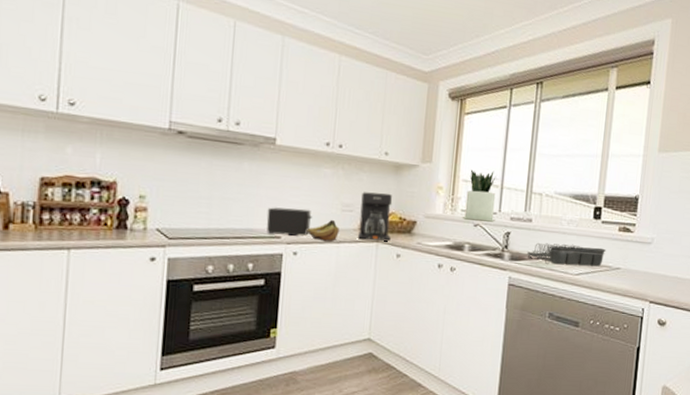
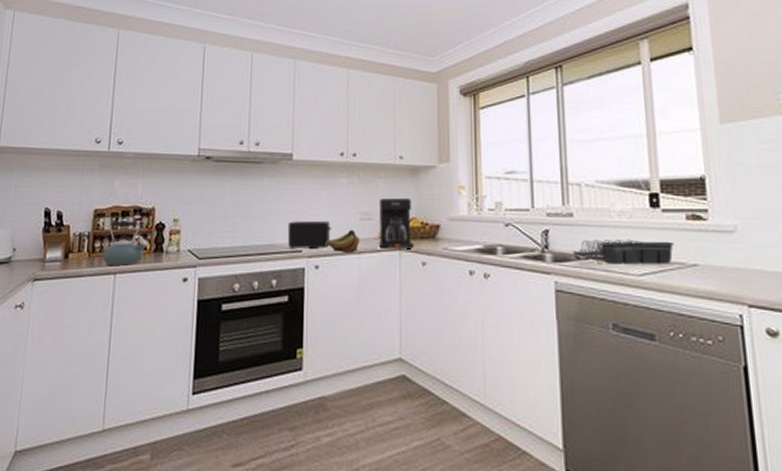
kettle: none [52,192,110,242] -> present [102,220,149,267]
planter: present [462,169,496,223] -> none [490,164,530,221]

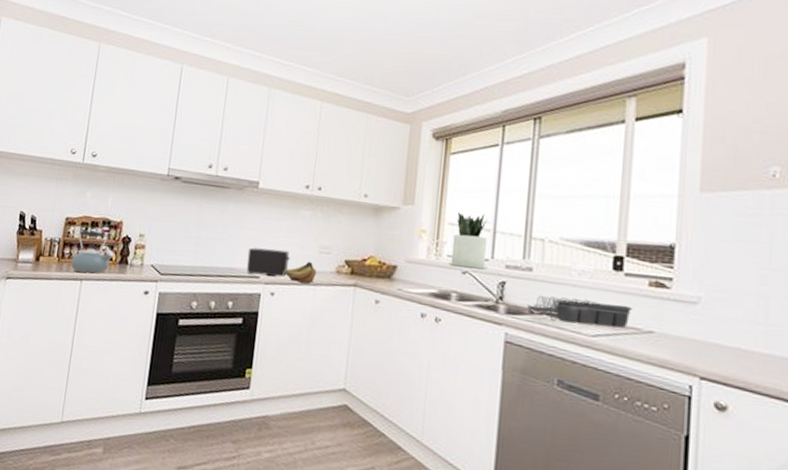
coffee maker: present [379,197,414,250] -> none [335,234,372,287]
planter: none [490,164,530,221] -> present [448,212,488,271]

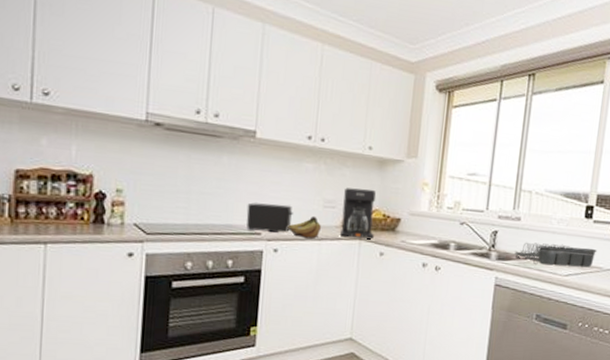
kettle: present [70,230,115,274] -> none [28,185,87,236]
coffee maker: none [335,234,372,287] -> present [340,188,377,240]
planter: present [448,212,488,271] -> none [448,165,484,221]

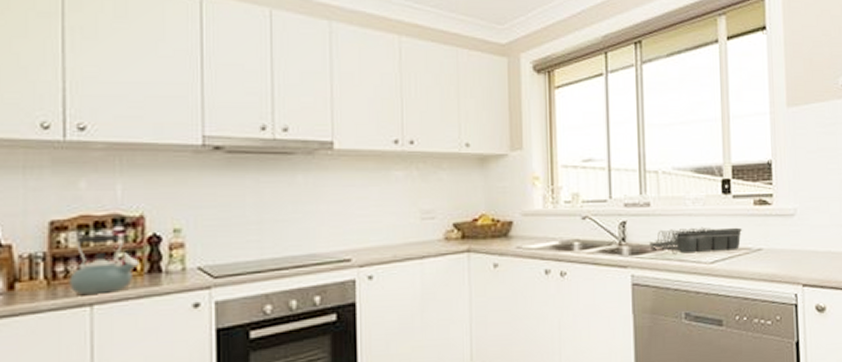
kettle: none [28,185,87,236] -> present [69,234,140,296]
toaster: present [246,202,293,233] -> none [331,222,386,259]
fruit: present [286,215,322,240] -> none [380,231,422,260]
coffee maker: present [340,188,377,240] -> none [444,191,484,252]

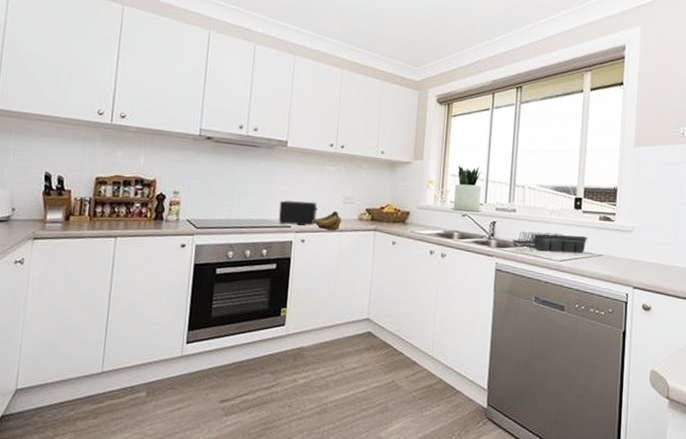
kettle: present [69,234,140,296] -> none [103,189,150,231]
toaster: none [331,222,386,259] -> present [278,200,318,226]
fruit: none [380,231,422,260] -> present [312,210,342,231]
planter: none [566,150,607,214] -> present [451,165,482,213]

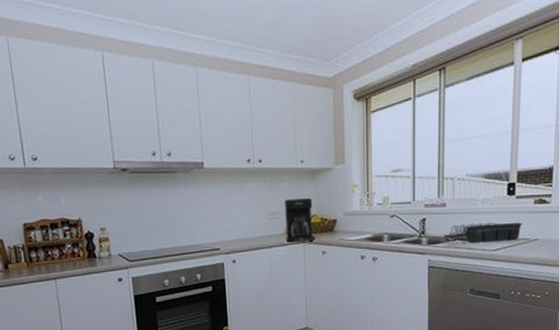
toaster: present [278,200,318,226] -> none [205,221,244,248]
fruit: present [312,210,342,231] -> none [240,227,270,249]
coffee maker: none [358,186,388,231] -> present [285,197,315,243]
planter: present [451,165,482,213] -> none [378,162,411,213]

